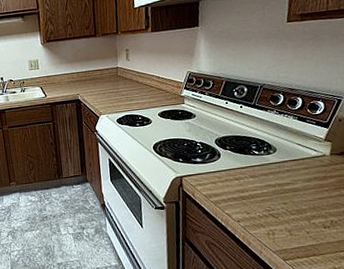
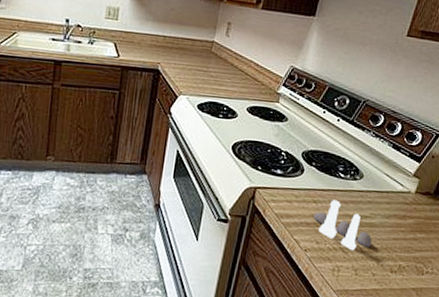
salt and pepper shaker set: none [239,174,300,215] -> present [314,200,372,251]

